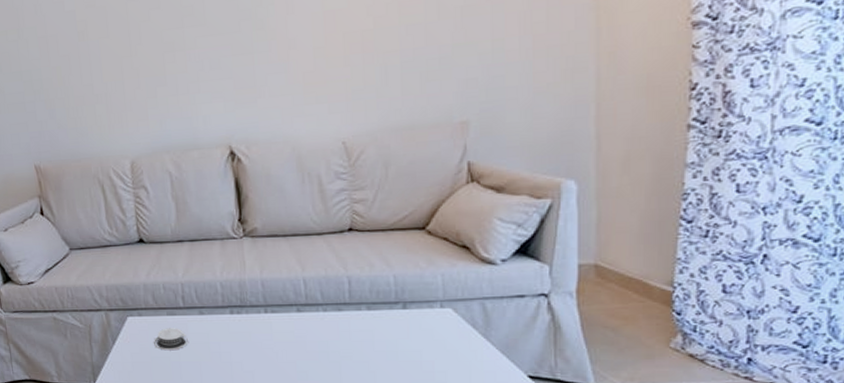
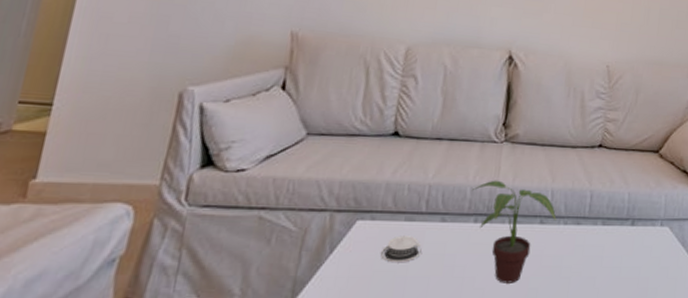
potted plant: none [221,274,314,367] -> present [471,180,556,283]

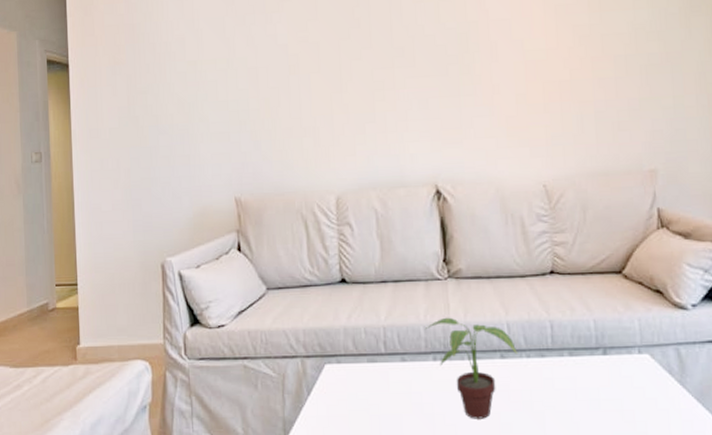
architectural model: present [381,235,422,263] -> none [352,376,389,402]

